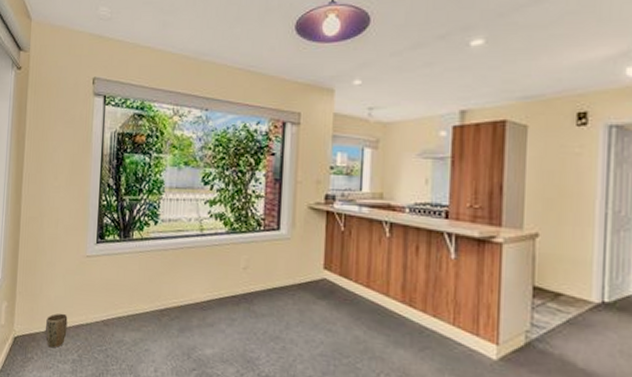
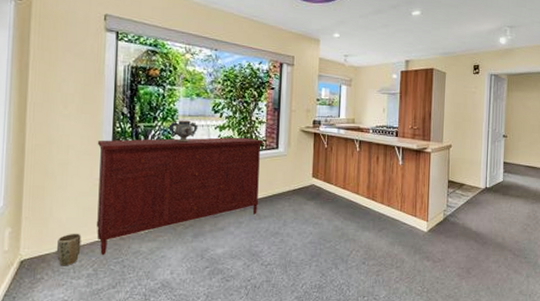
sideboard: none [81,214,262,340] -> present [96,137,264,255]
decorative urn: none [154,192,186,219] -> present [168,120,198,143]

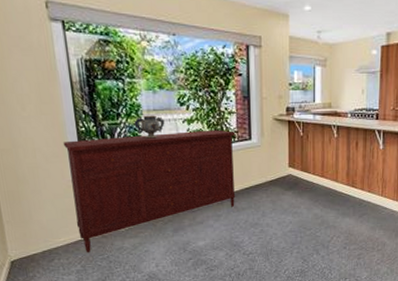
plant pot: present [57,233,81,266] -> none [42,233,66,265]

